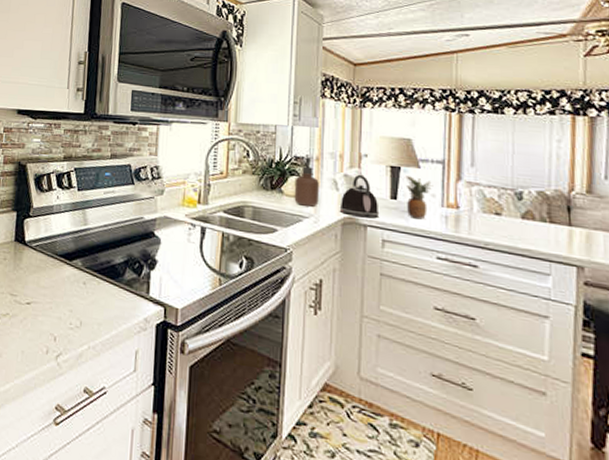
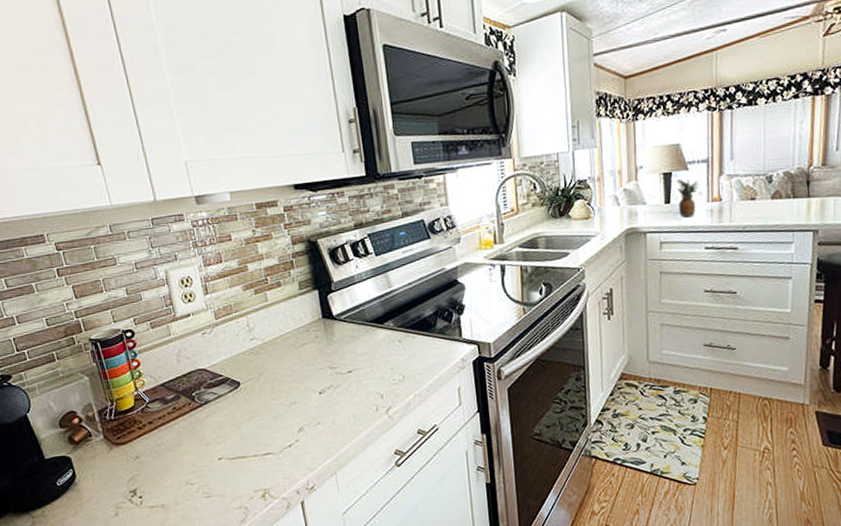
soap dispenser: present [294,157,319,207] -> none [580,179,603,226]
kettle: present [339,174,380,219] -> none [621,186,656,227]

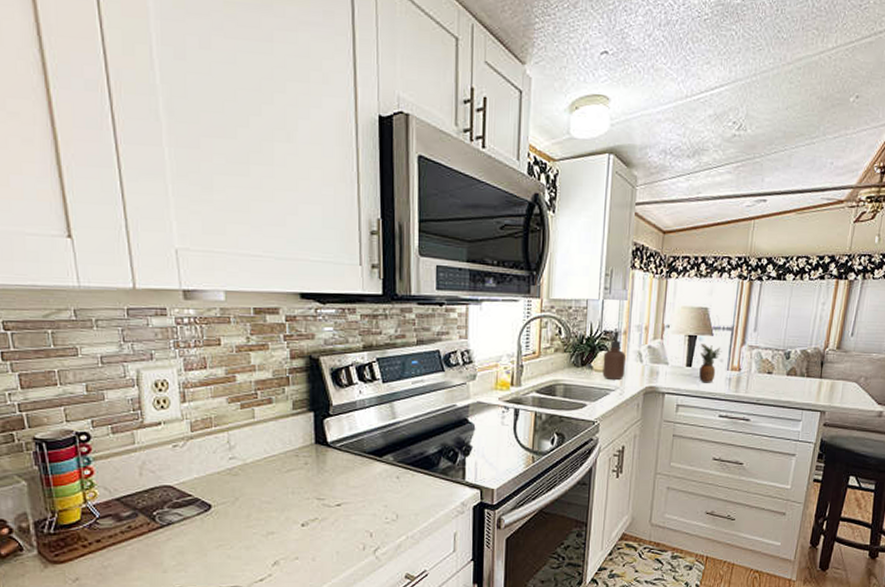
soap dispenser: none [580,179,603,226] -> present [602,331,626,380]

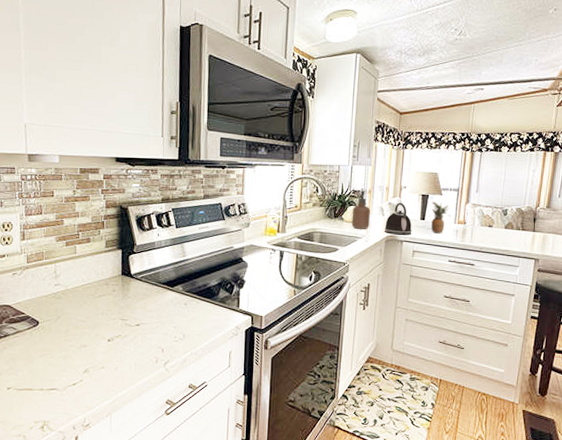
kettle: none [642,345,676,386] -> present [384,202,412,236]

